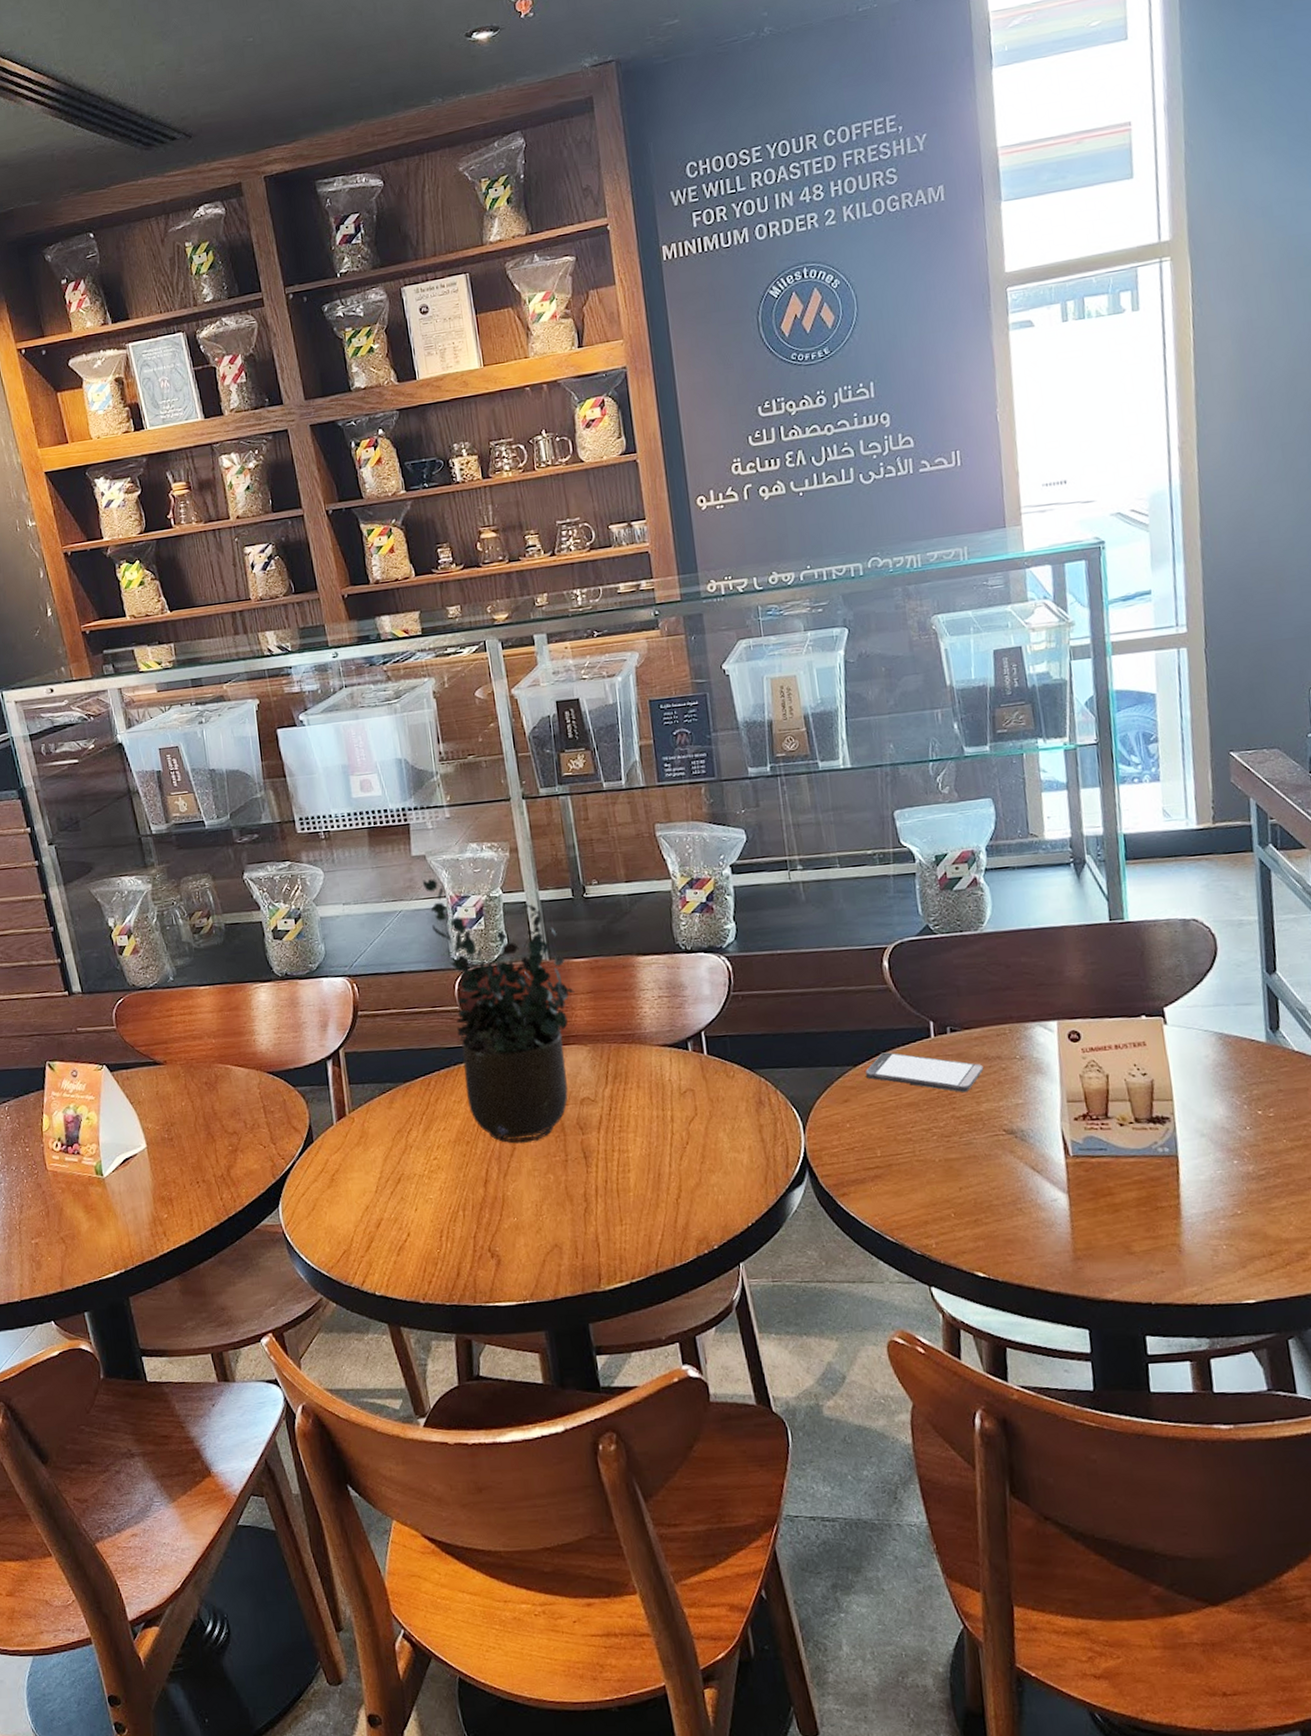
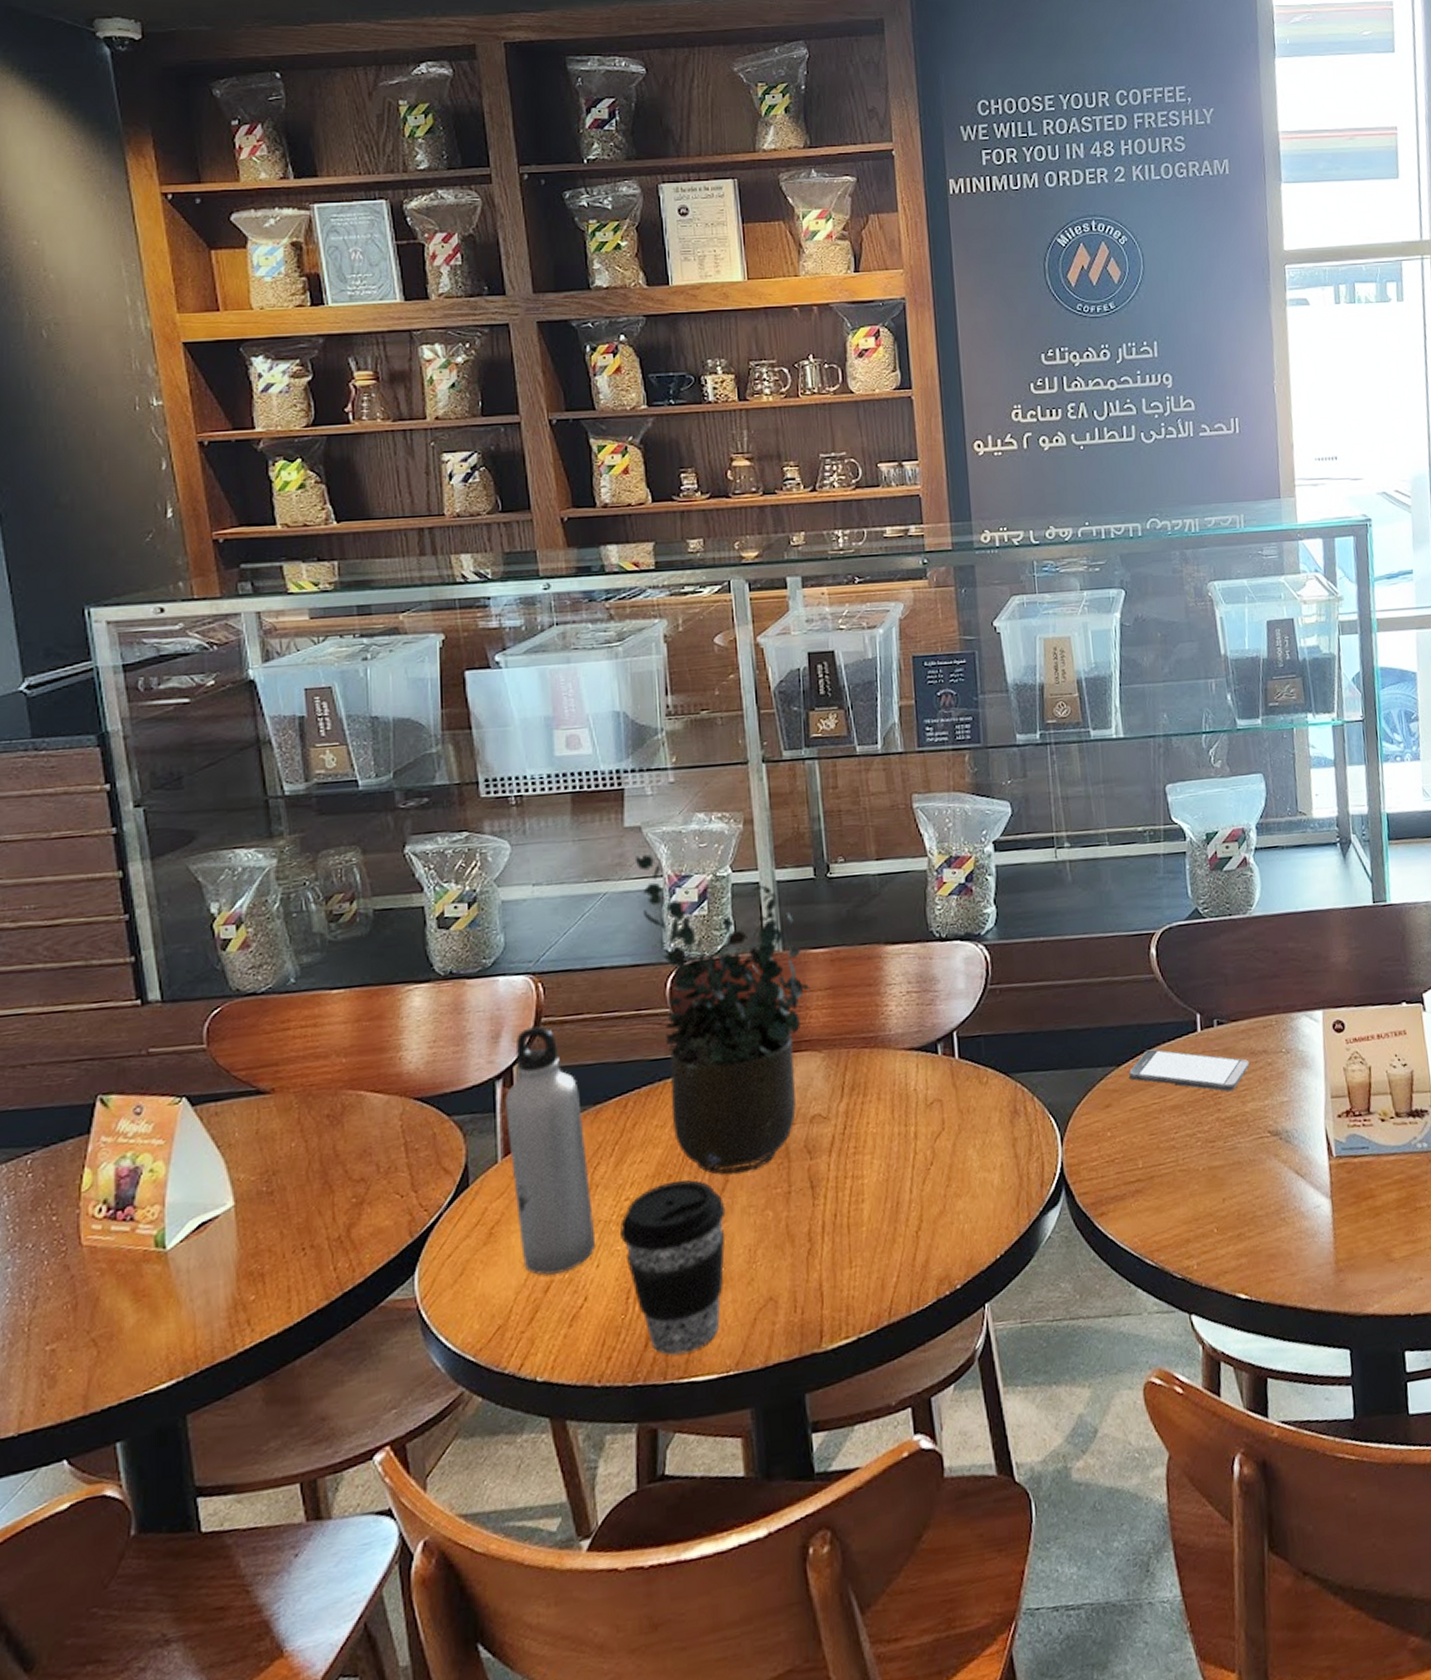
water bottle: none [335,1018,414,1215] -> present [505,1025,596,1276]
coffee cup: none [431,1146,517,1284] -> present [620,1180,726,1355]

